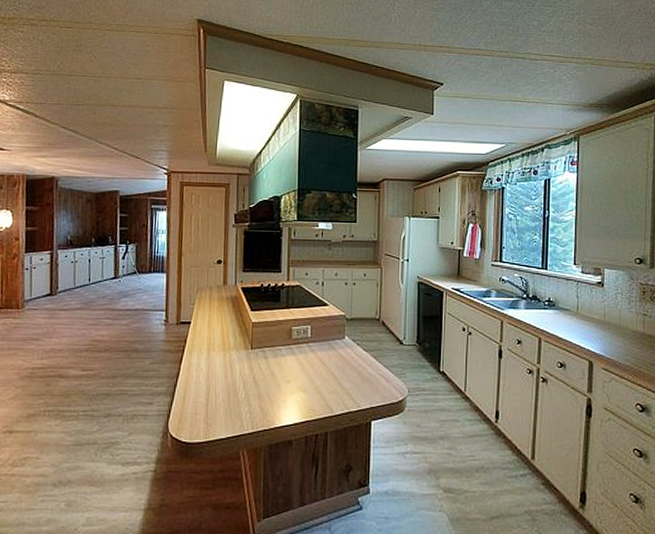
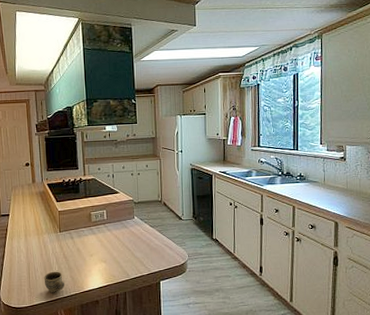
cup: none [225,398,252,426] -> present [44,271,65,292]

